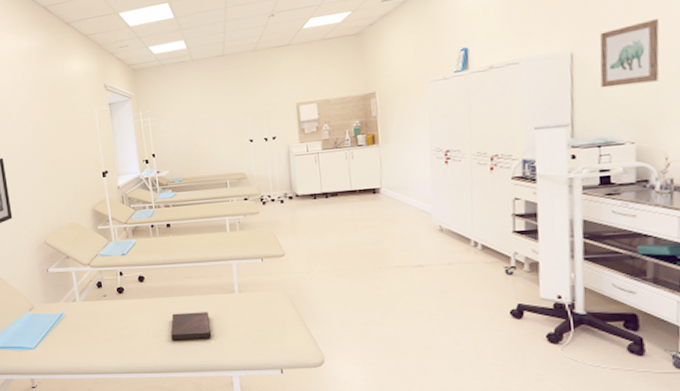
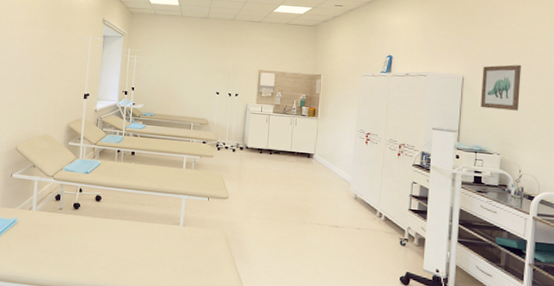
book: present [170,312,212,341] -> none [114,236,153,265]

